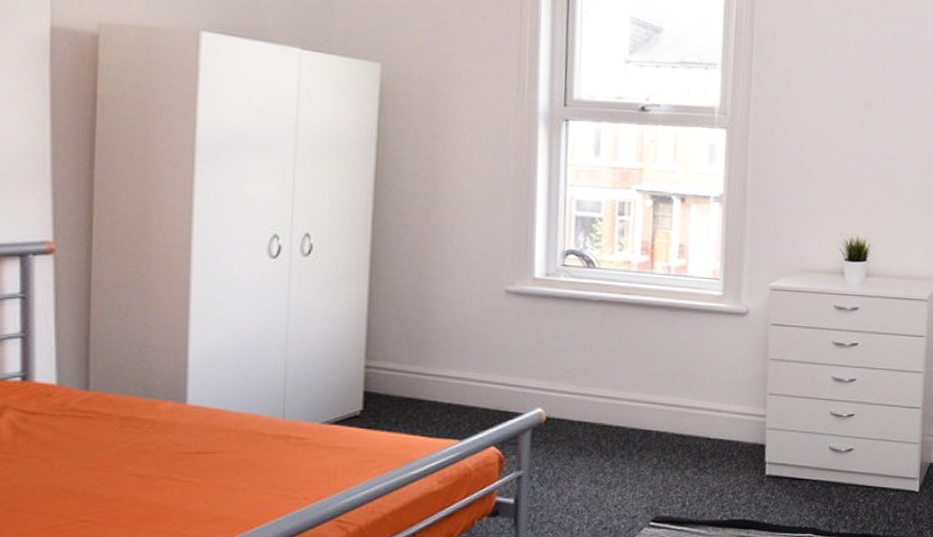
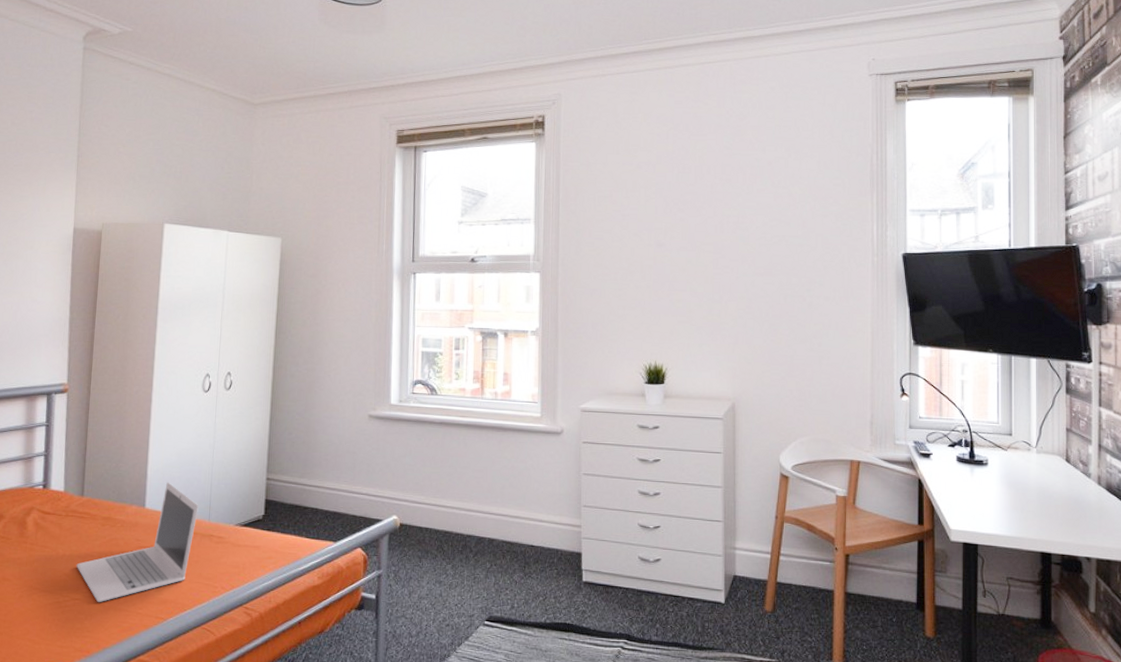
laptop: none [82,371,267,523] -> present [76,482,199,602]

